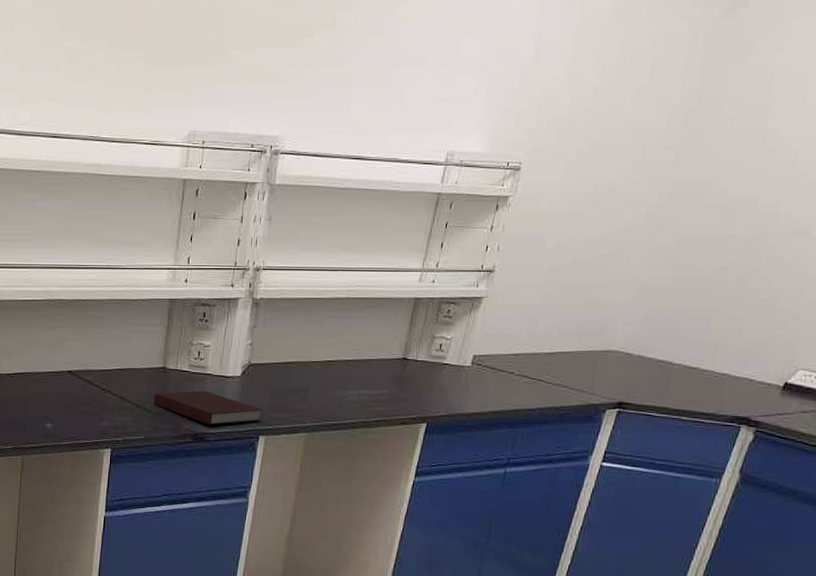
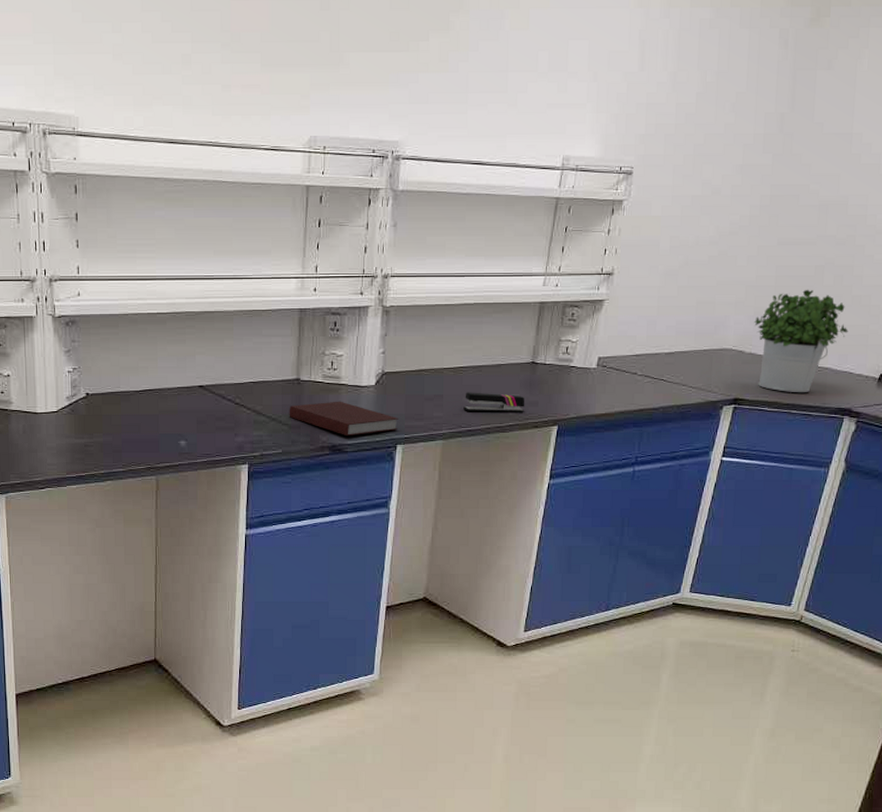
stapler: none [329,386,394,408] -> present [463,392,525,412]
potted plant: none [644,291,751,399] -> present [753,289,848,393]

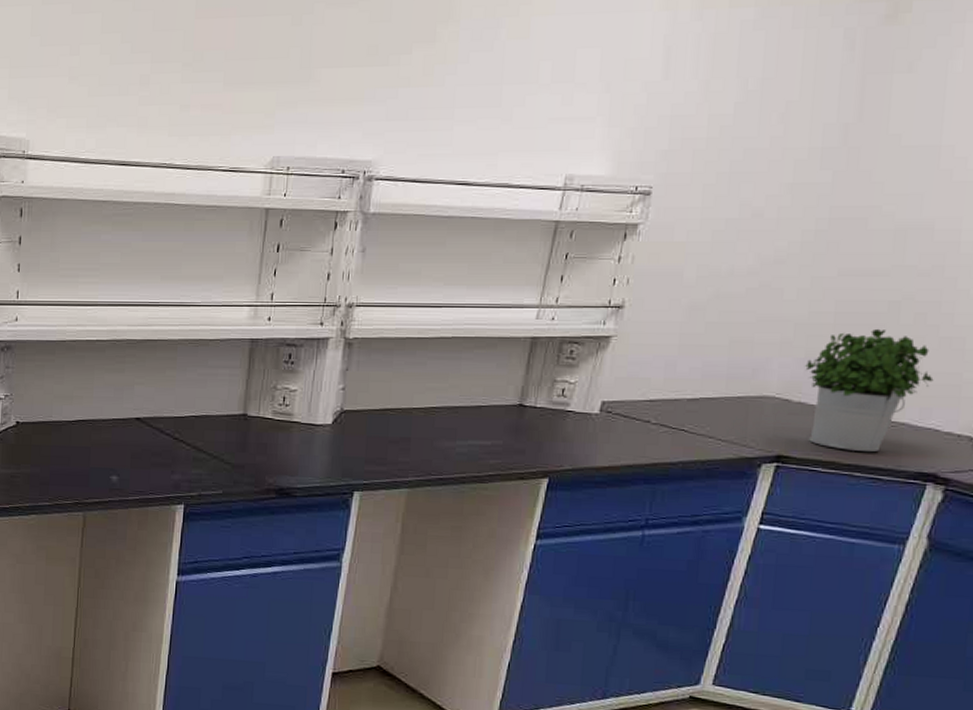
notebook: present [289,401,399,437] -> none [232,440,358,480]
stapler: present [463,392,525,412] -> none [434,435,509,461]

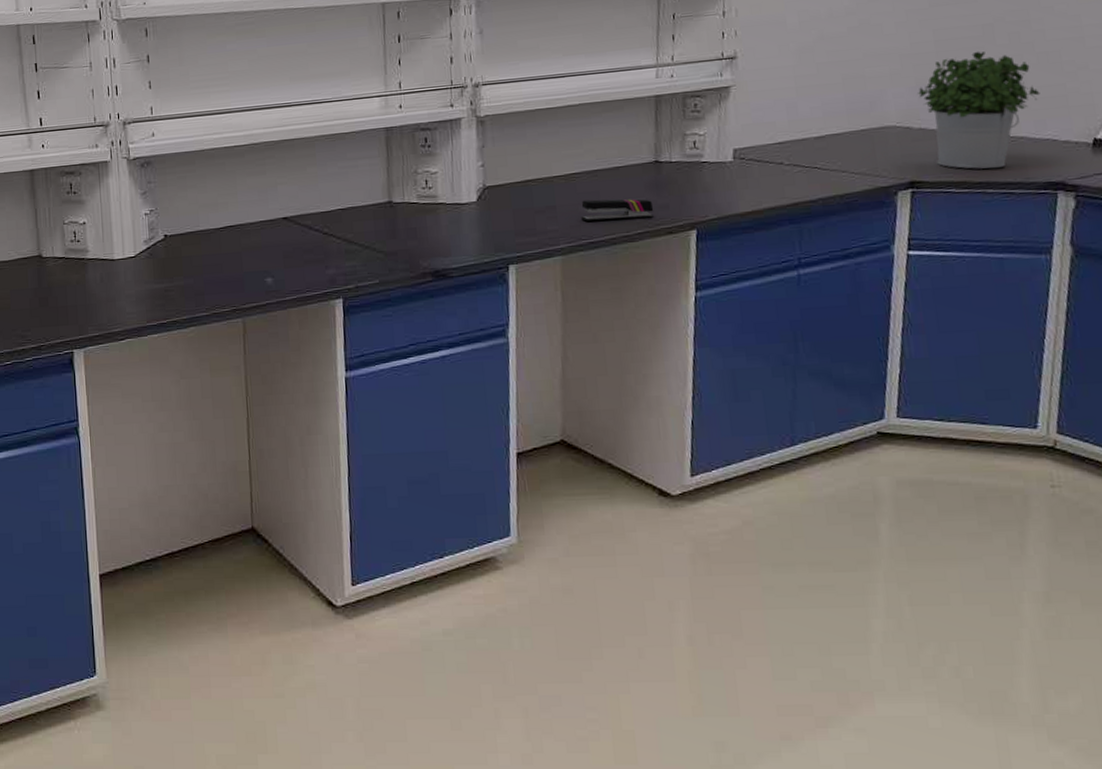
stapler: none [434,435,509,461] -> present [581,199,654,222]

